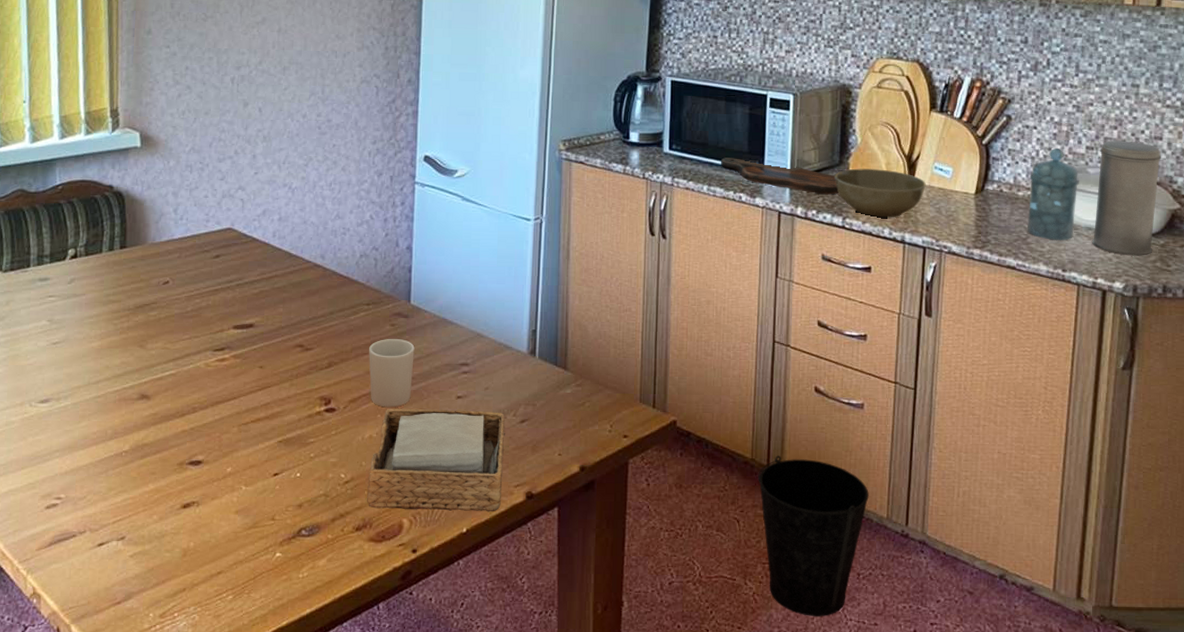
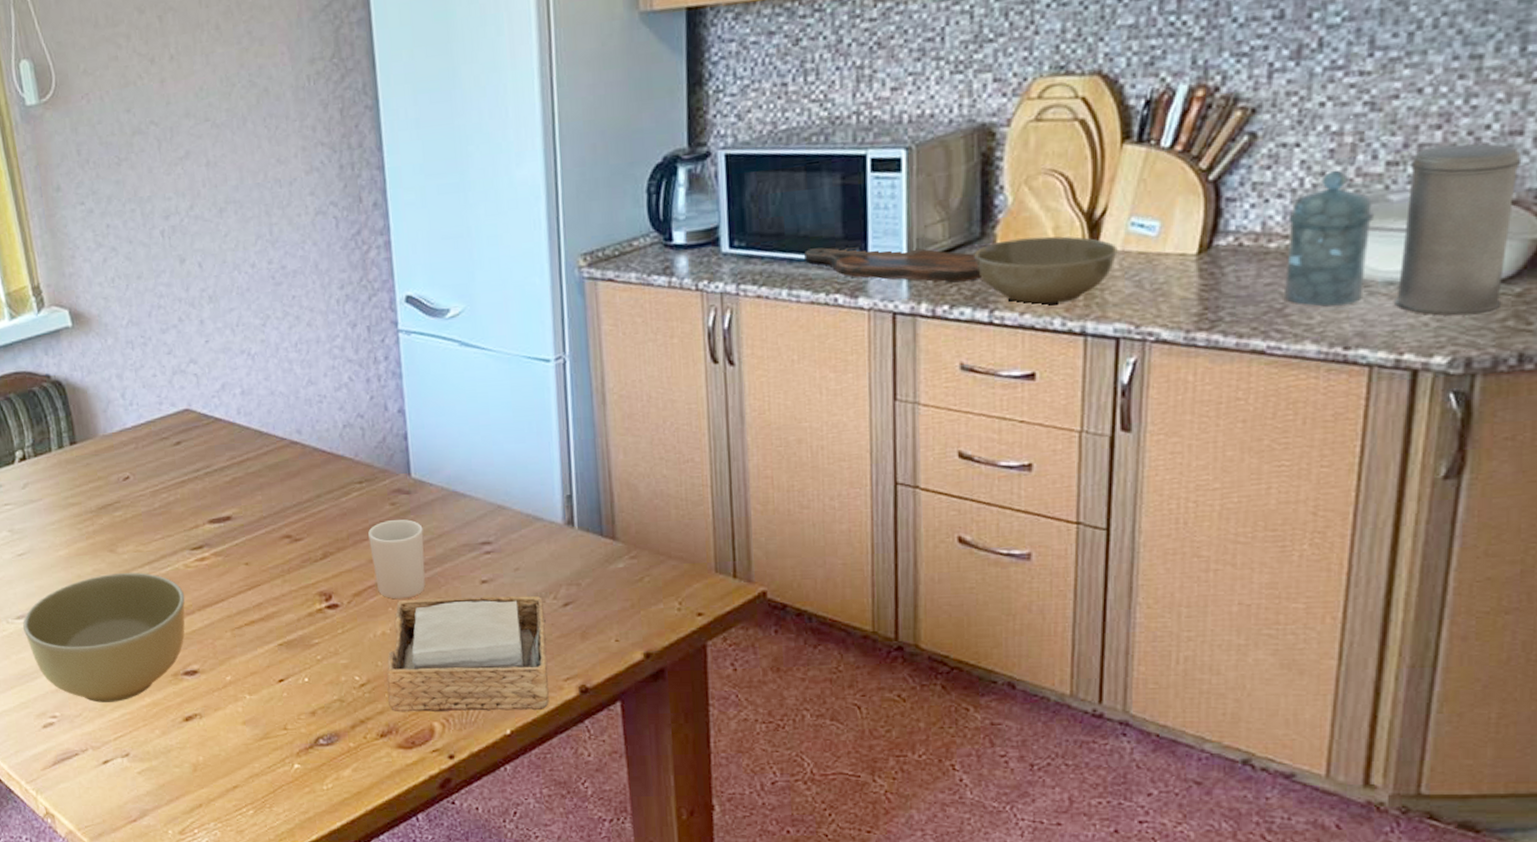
bowl: none [44,367,202,487] -> present [22,572,185,703]
bucket: present [757,455,869,616] -> none [882,625,1043,816]

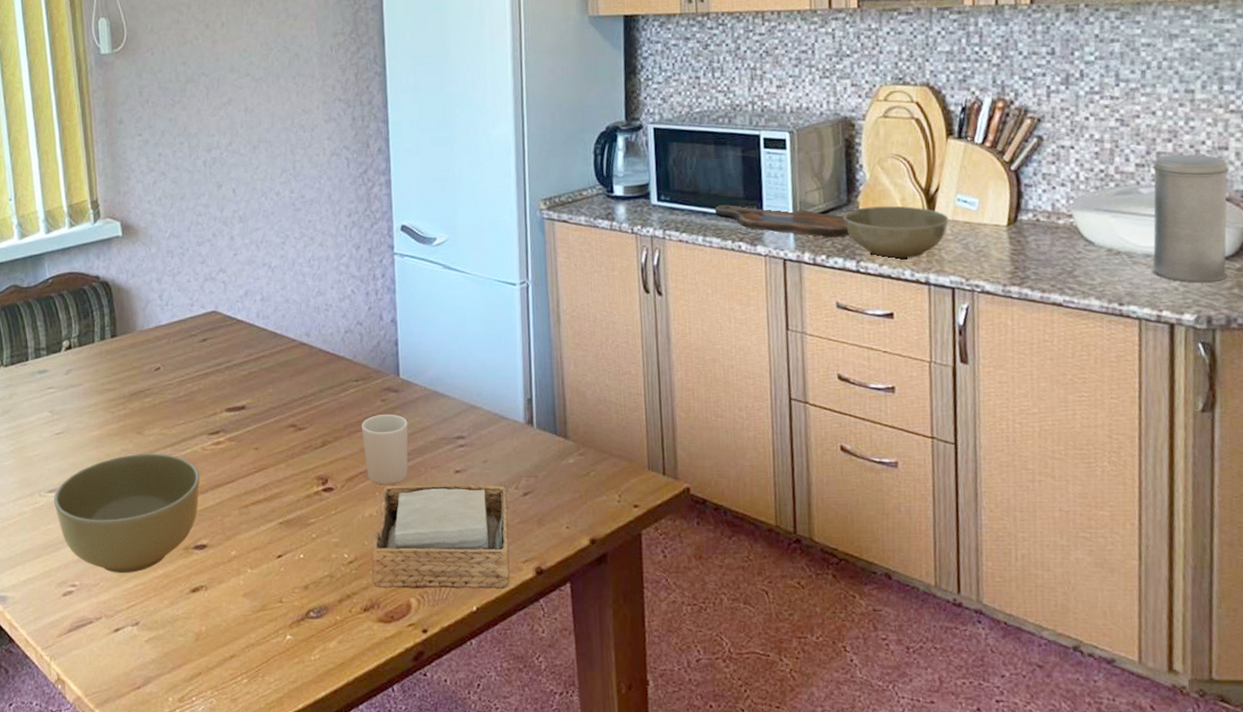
canister: present [1283,171,1375,307] -> none [1070,169,1132,271]

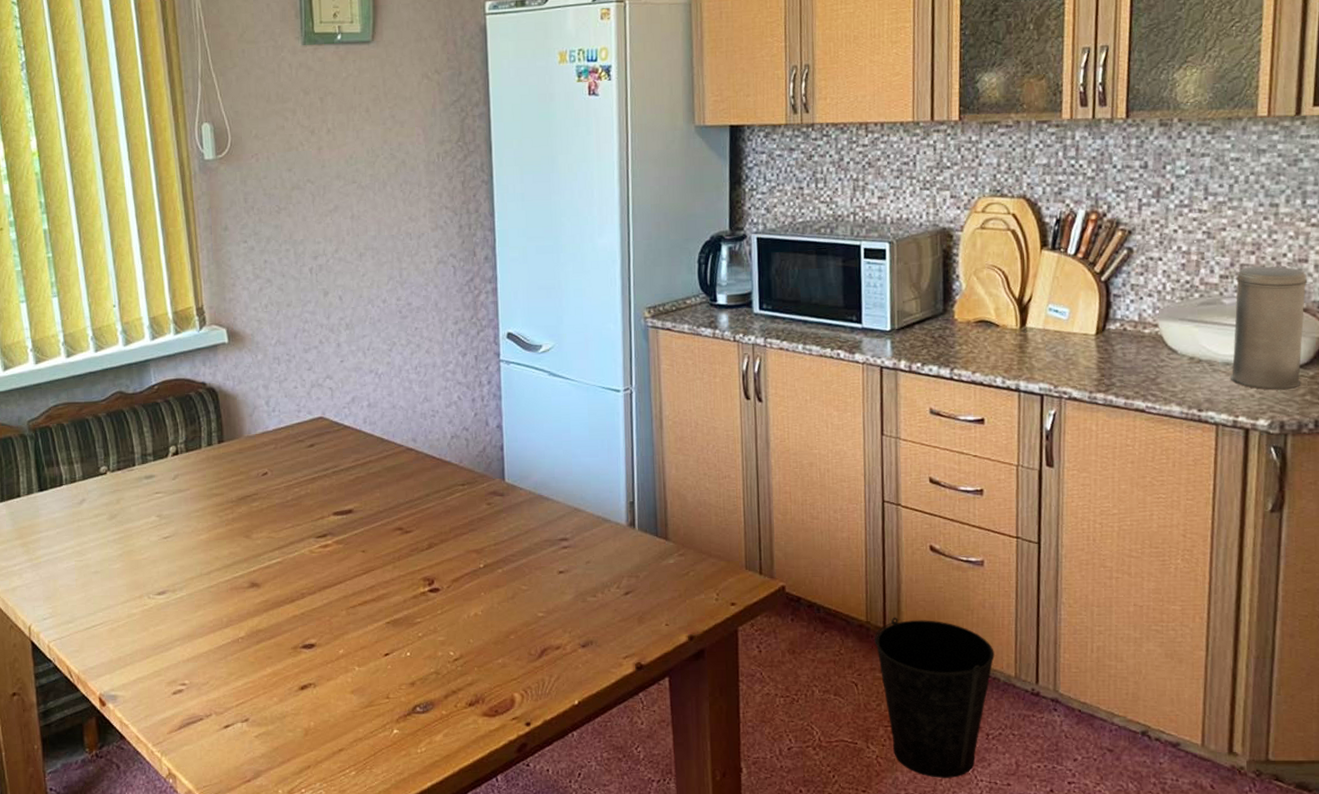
bowl: present [53,453,200,573] -> none [162,556,308,672]
mug: present [362,414,409,485] -> none [467,517,513,586]
napkin holder: present [371,484,510,590] -> none [476,584,611,684]
cutting board: present [715,205,849,238] -> none [815,313,944,346]
bucket: none [784,521,913,694] -> present [874,617,995,778]
bowl: present [843,205,949,259] -> none [939,315,1040,366]

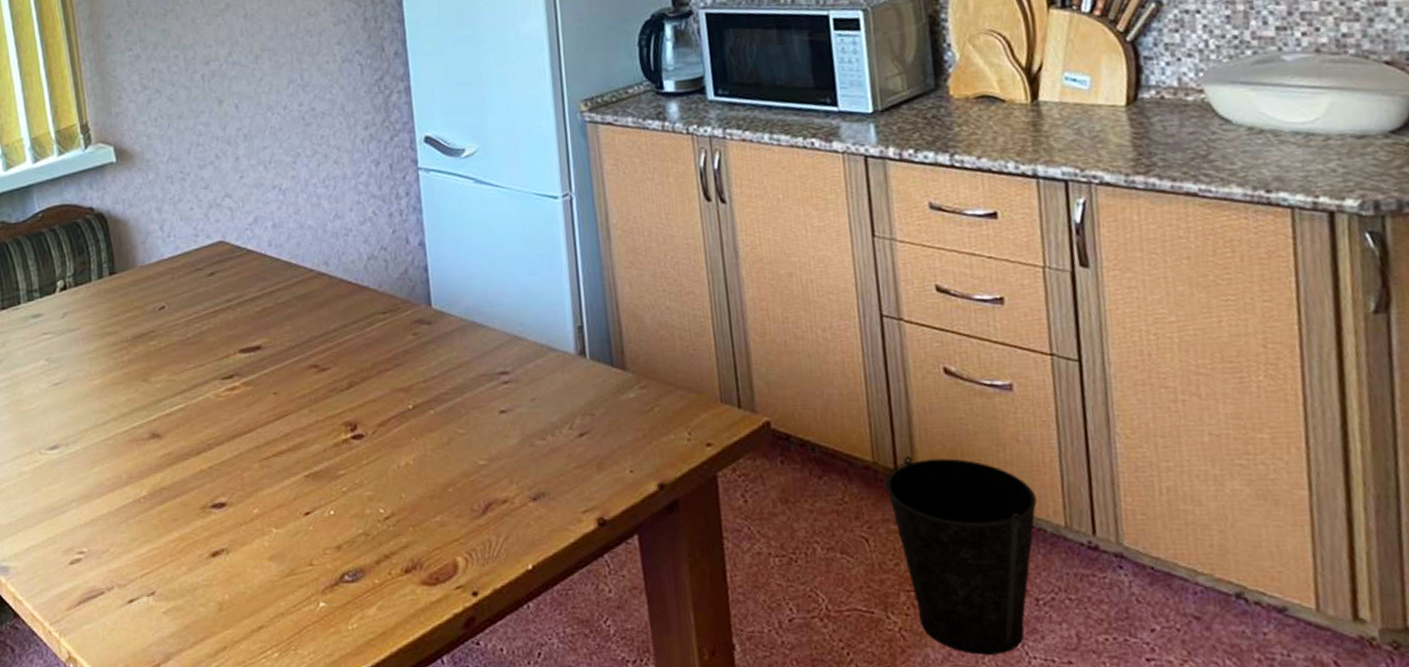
canister: present [1230,266,1308,391] -> none [1296,12,1396,163]

